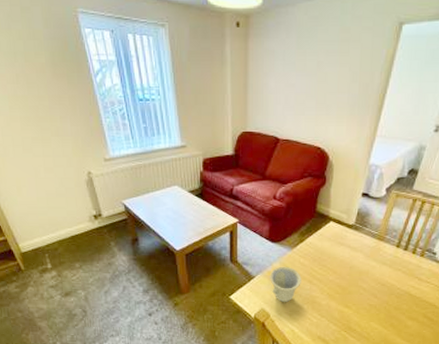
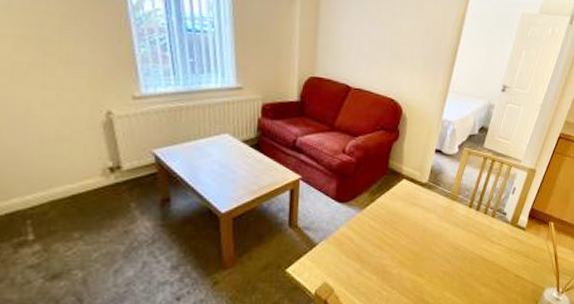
cup: present [270,266,301,302] -> none [335,230,371,273]

